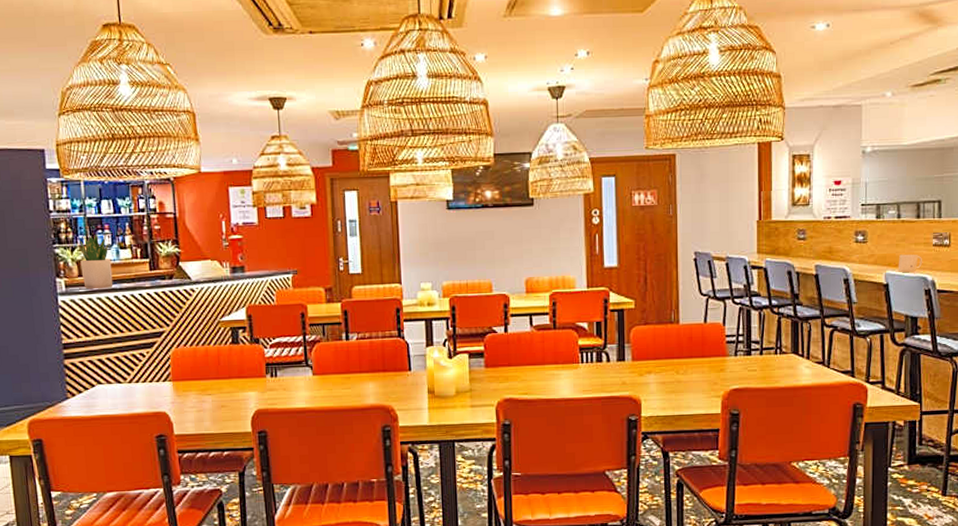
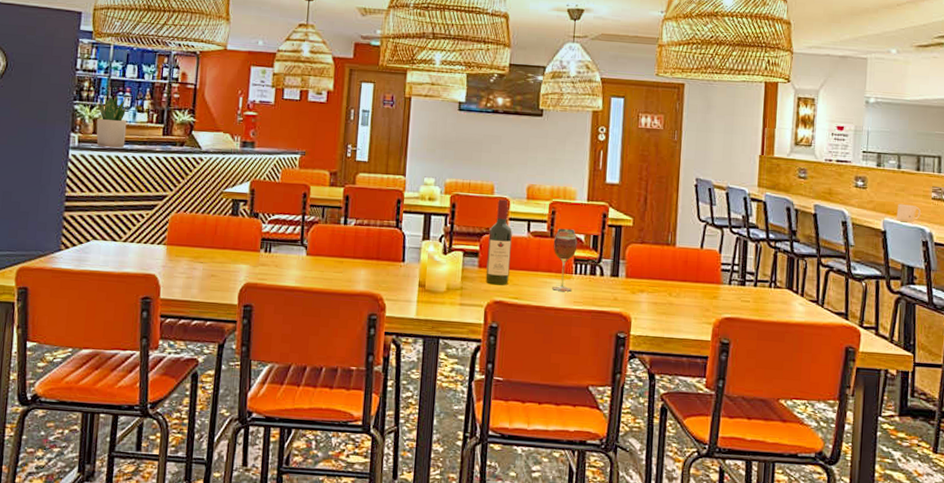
wine bottle: none [492,296,517,383] -> present [485,199,512,286]
wineglass: none [557,318,581,382] -> present [552,228,578,292]

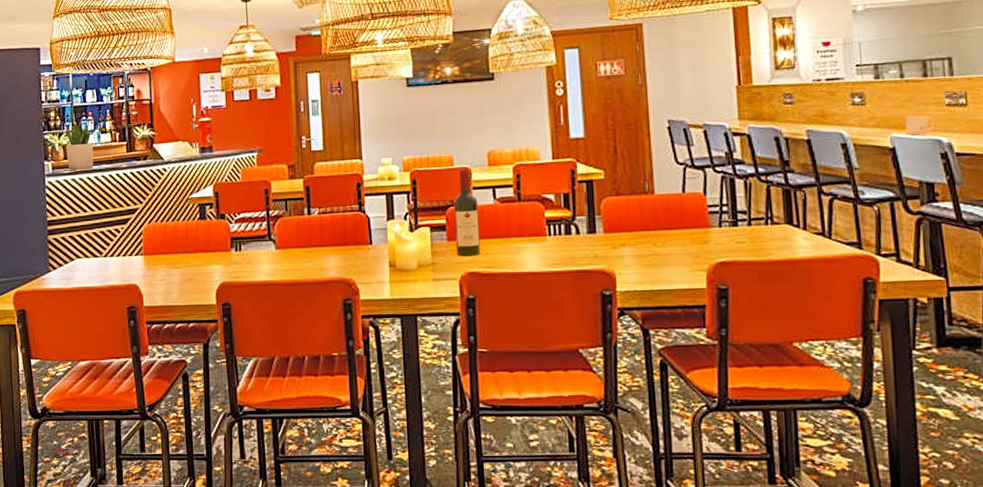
wineglass: present [552,228,578,292] -> none [522,190,548,255]

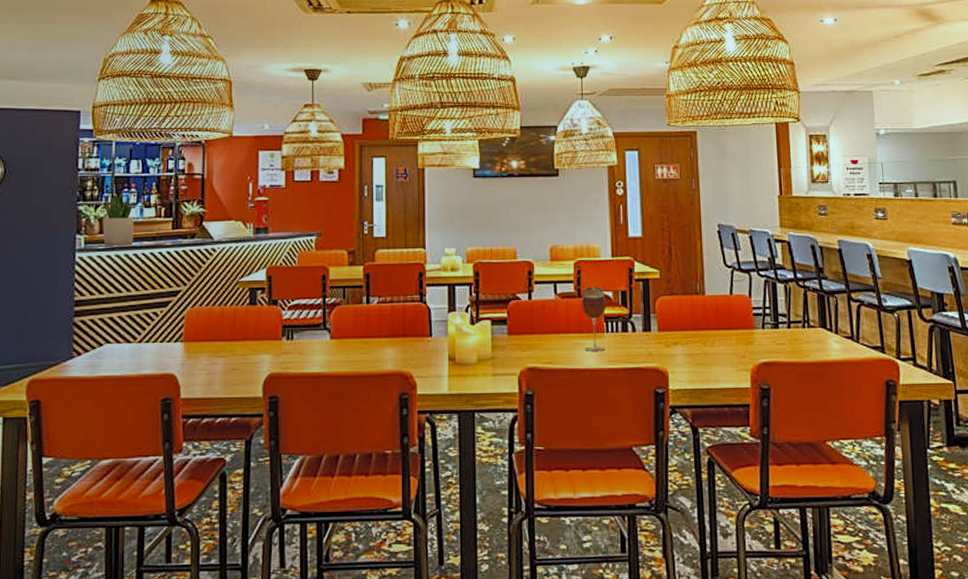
wine bottle: present [453,169,481,257] -> none [515,263,540,351]
wineglass: none [522,190,548,255] -> present [581,287,606,351]
mug: present [905,115,936,136] -> none [919,231,944,250]

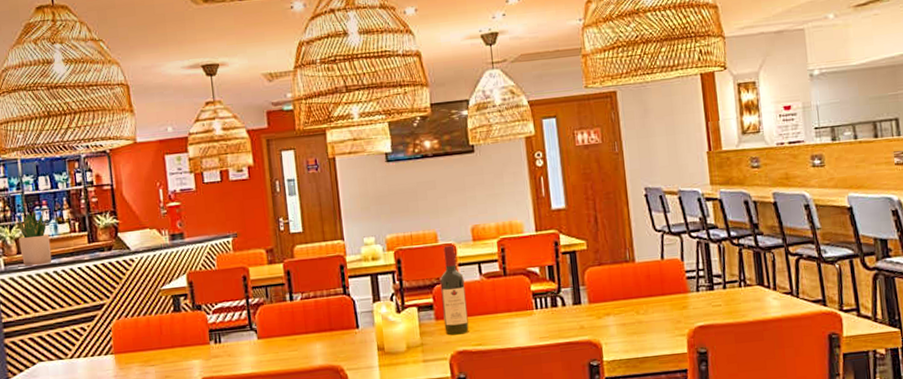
wine bottle: none [515,263,540,351] -> present [439,245,469,336]
wineglass: present [581,287,606,351] -> none [508,263,536,330]

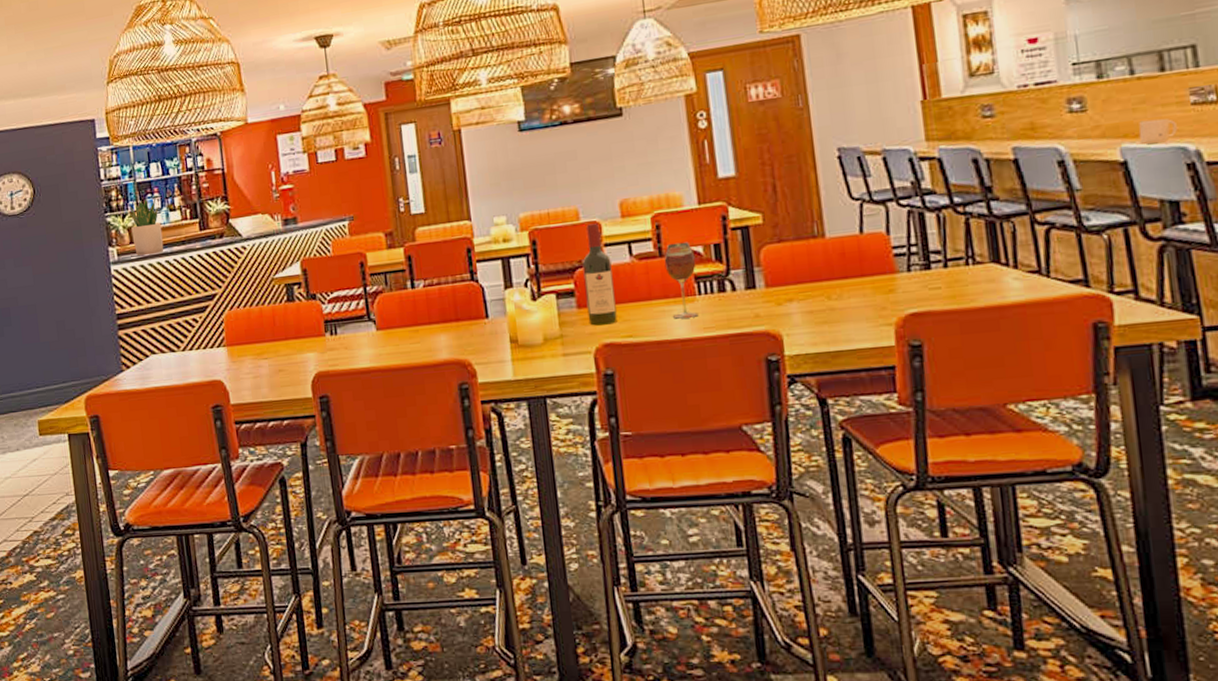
wineglass: none [508,263,536,330] -> present [664,242,699,319]
mug: none [860,174,887,195] -> present [1138,118,1179,145]

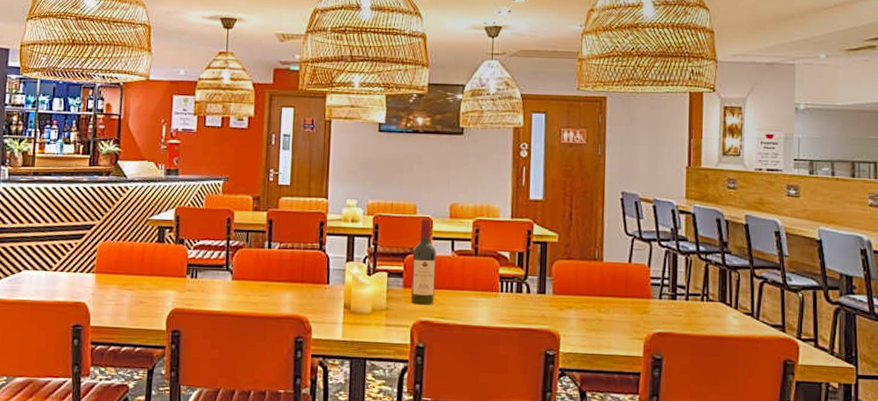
planter: present [130,195,164,257] -> none [25,127,55,180]
wineglass: present [664,242,699,319] -> none [478,246,503,310]
mug: present [1138,118,1179,145] -> none [832,211,859,231]

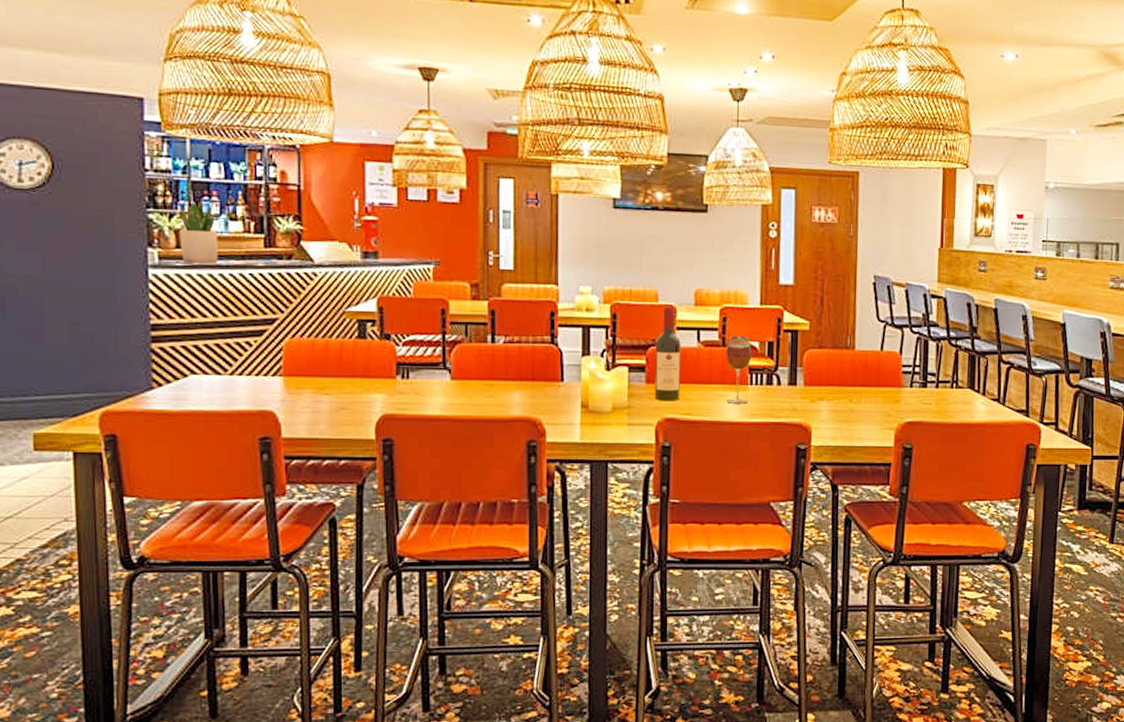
planter: none [25,127,55,180] -> present [179,199,219,265]
wineglass: none [478,246,503,310] -> present [726,336,752,404]

